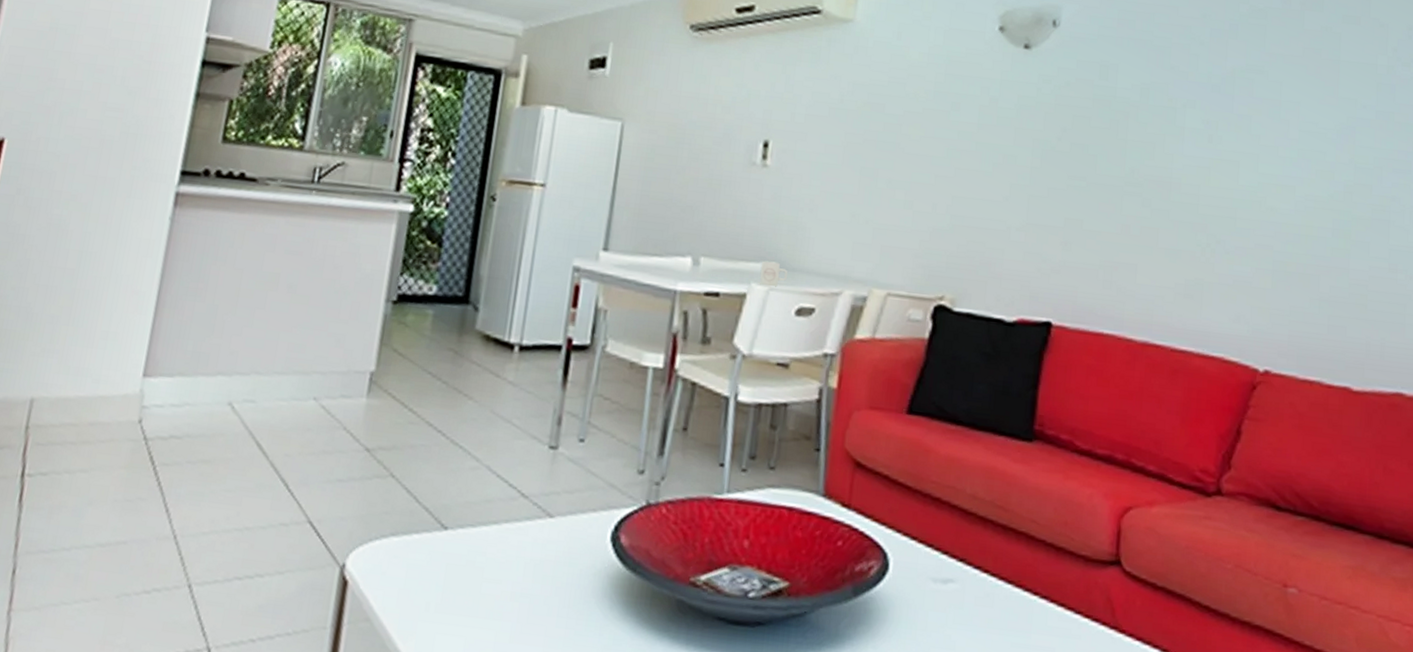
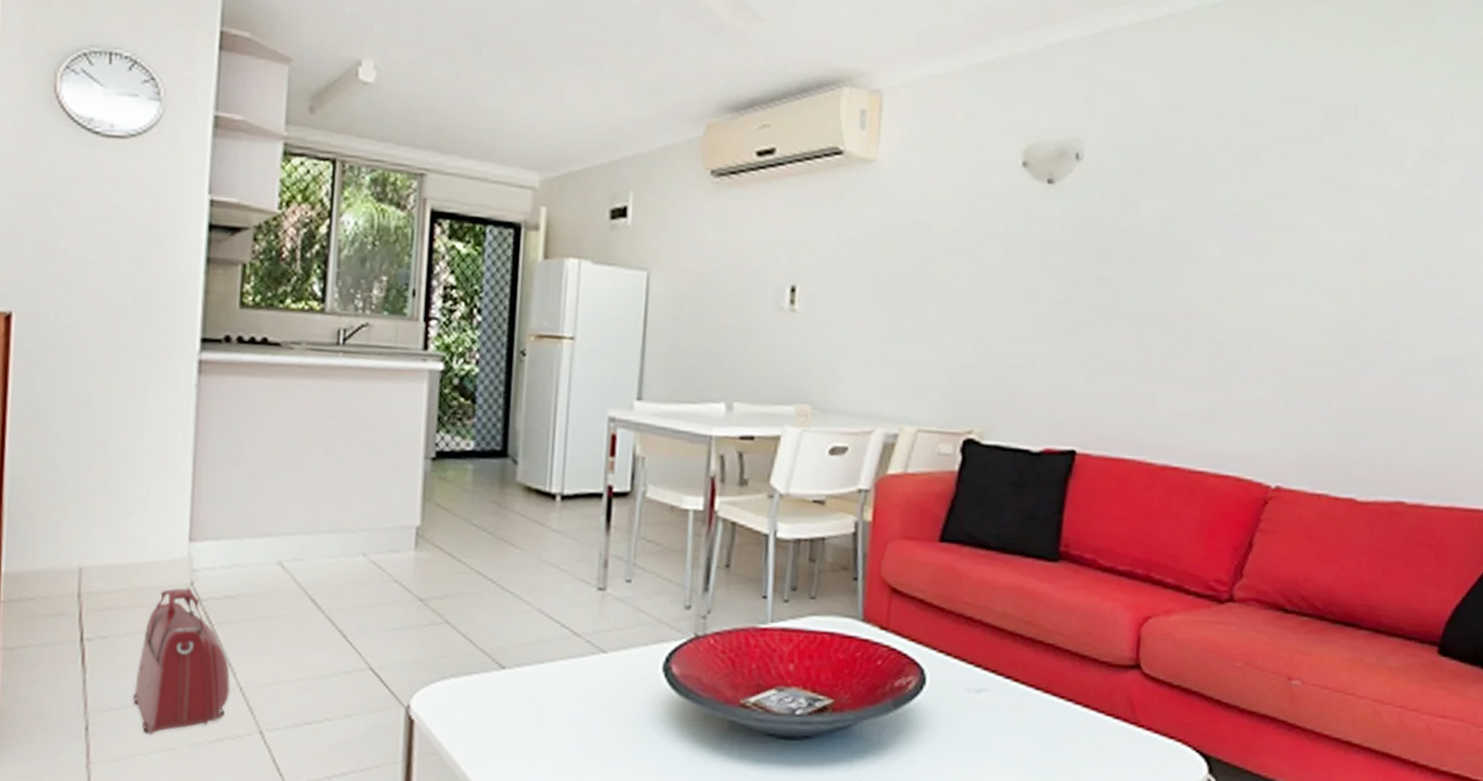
handbag: none [64,424,166,582] -> present [132,587,231,735]

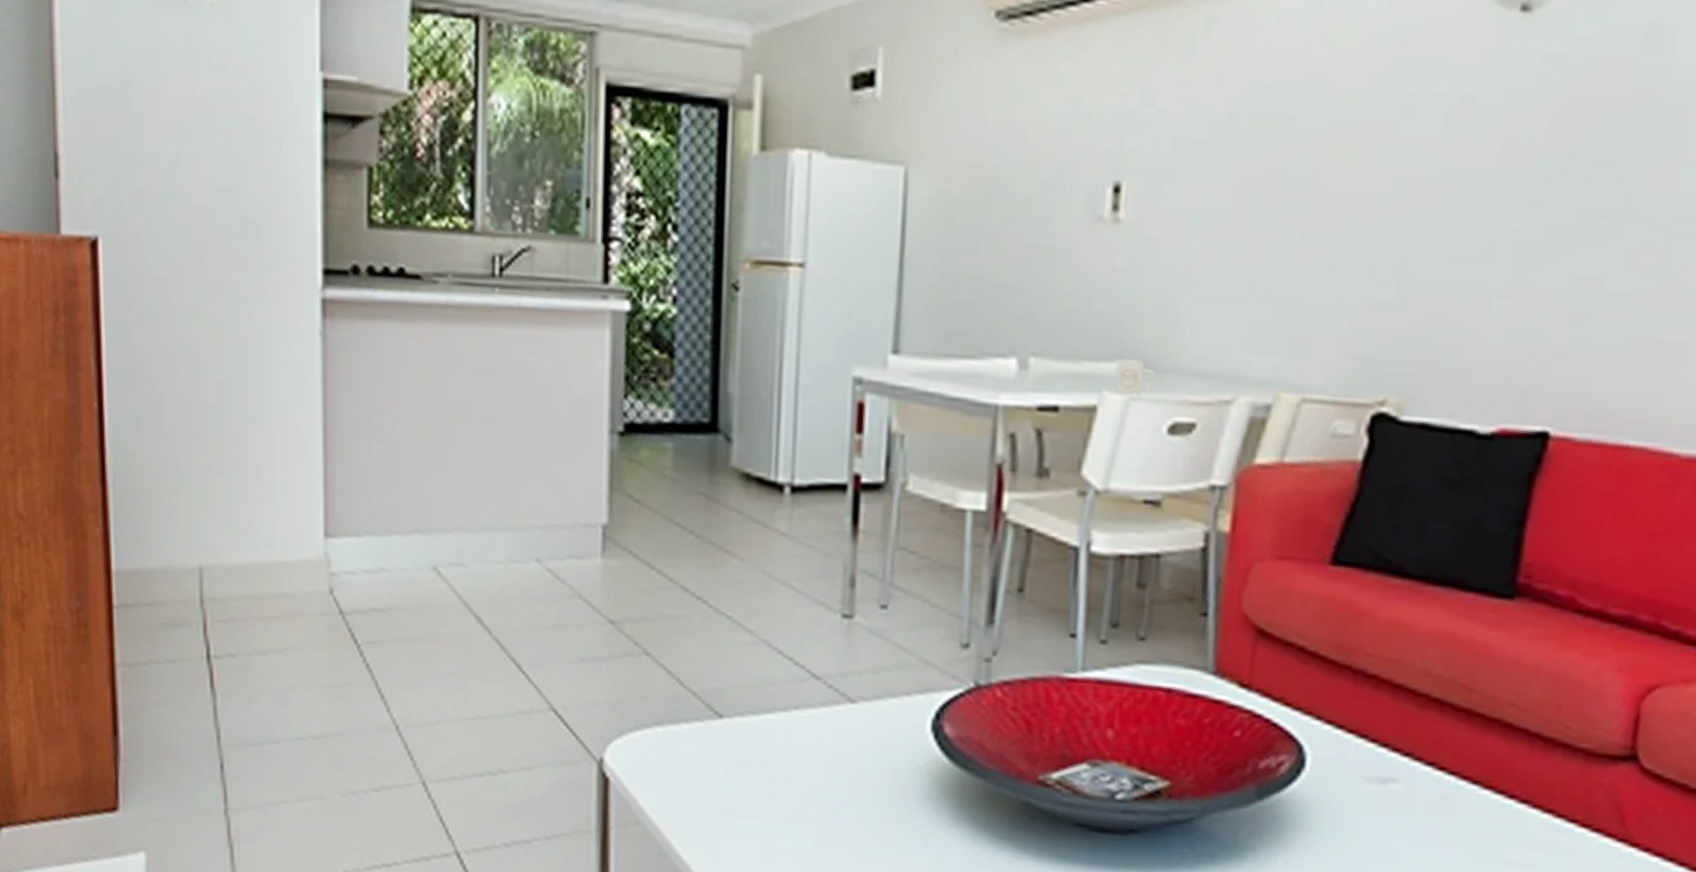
handbag: present [132,587,231,735] -> none [271,595,385,778]

